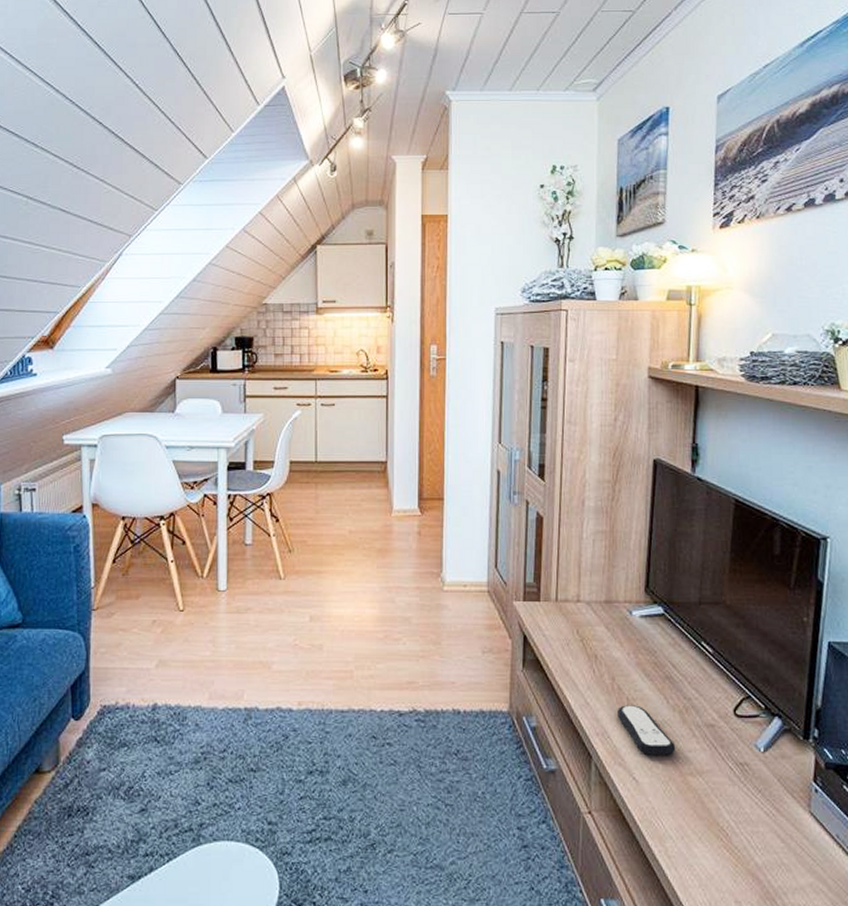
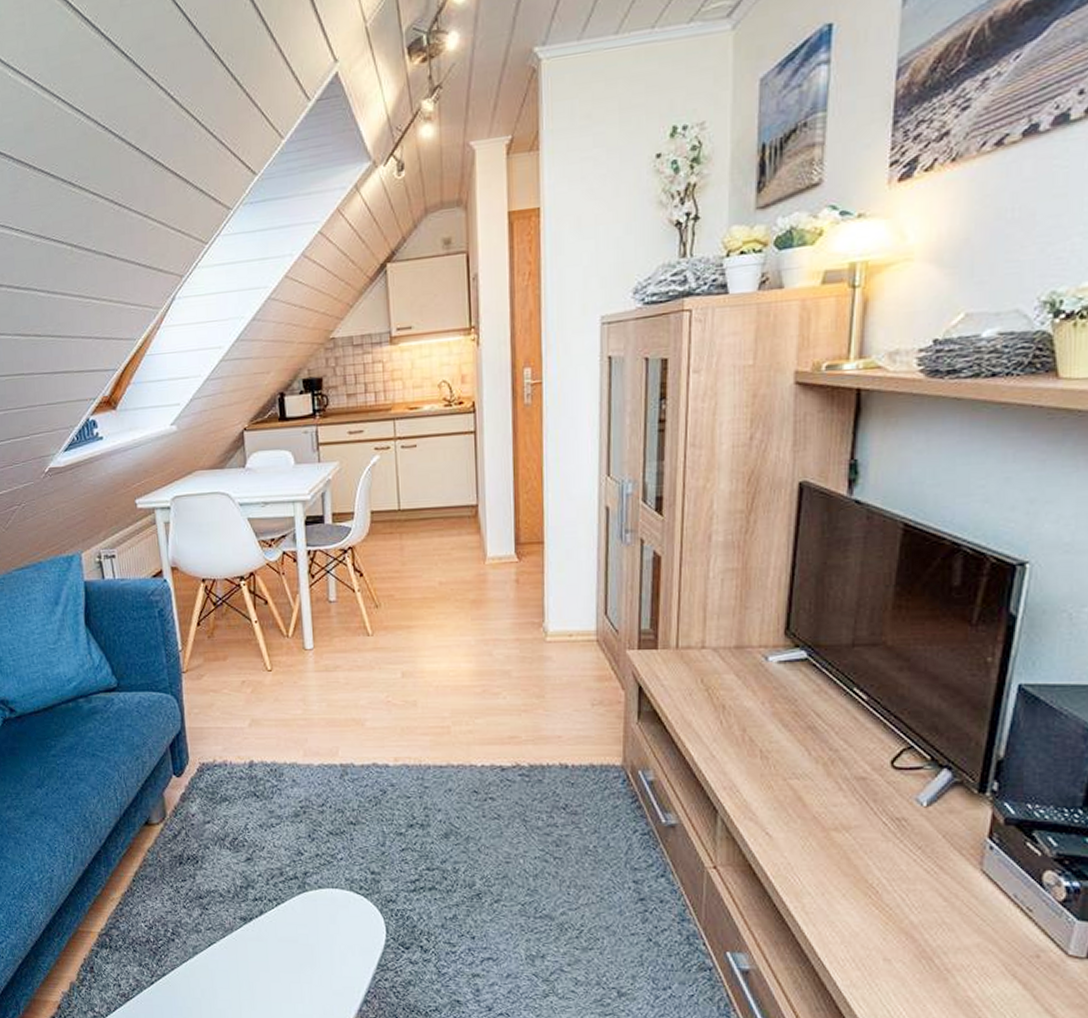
remote control: present [617,705,676,756] -> none [749,757,818,811]

